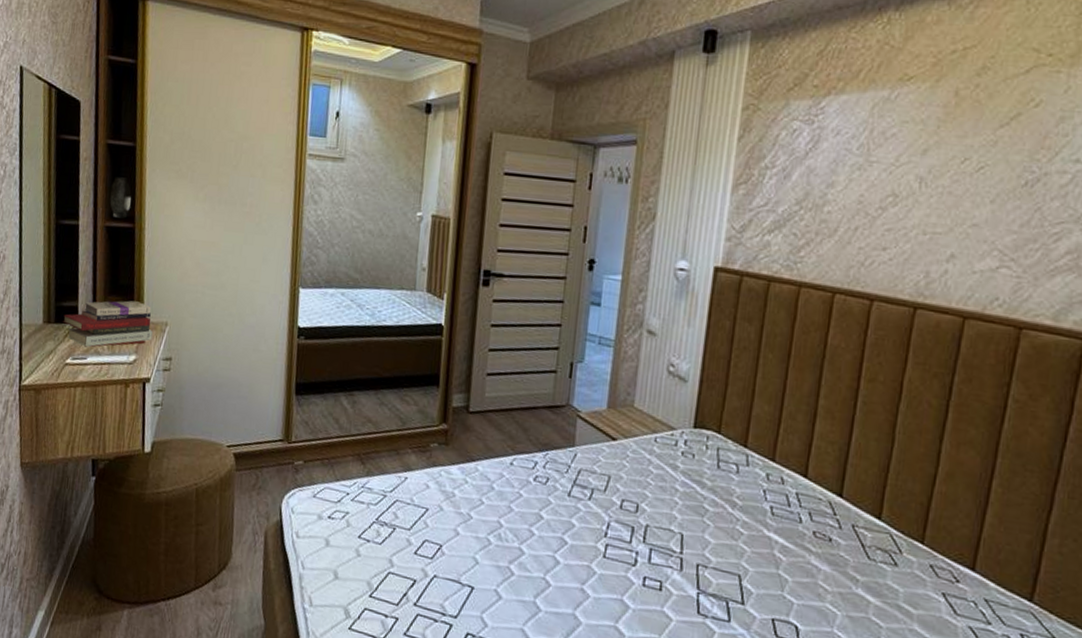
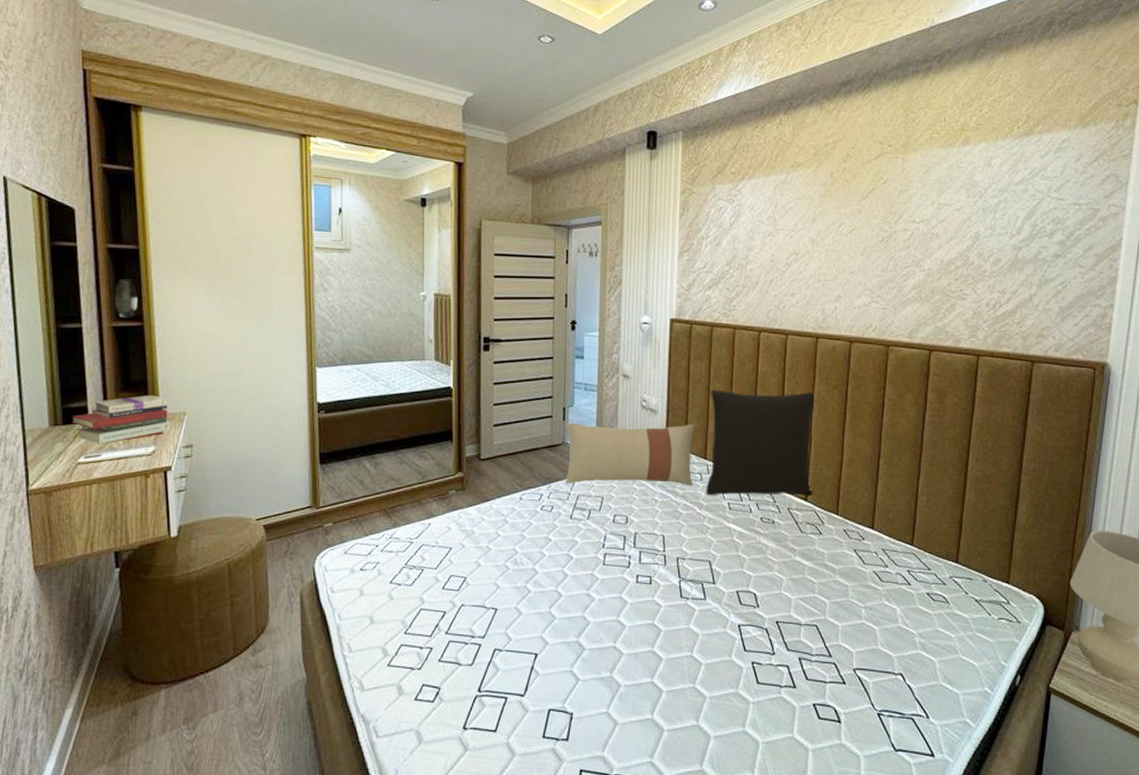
pillow: none [565,380,735,478] -> present [565,422,695,486]
pillow: none [742,360,906,515] -> present [706,389,816,497]

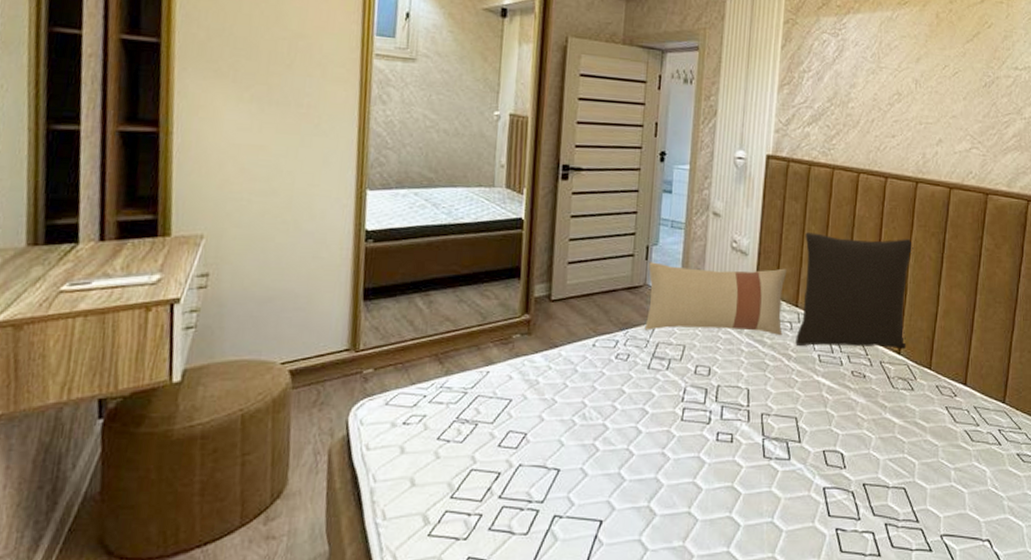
books: present [72,395,171,445] -> none [56,213,183,270]
vase: present [114,279,138,318] -> none [124,75,155,122]

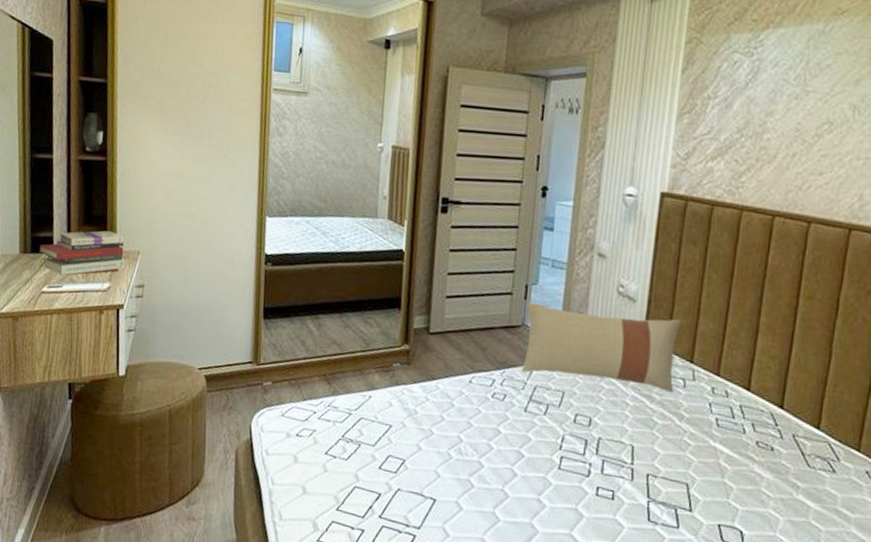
books: none [56,213,183,270] -> present [39,230,125,276]
vase: none [124,75,155,122] -> present [82,112,104,152]
pillow: present [795,232,913,350] -> none [689,281,842,425]

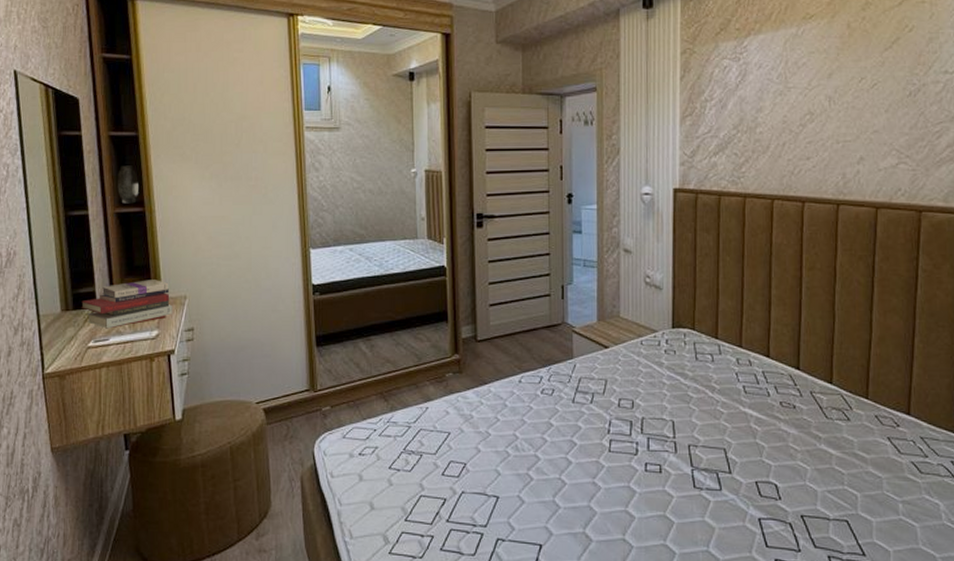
pillow: present [522,301,682,392] -> none [565,301,704,367]

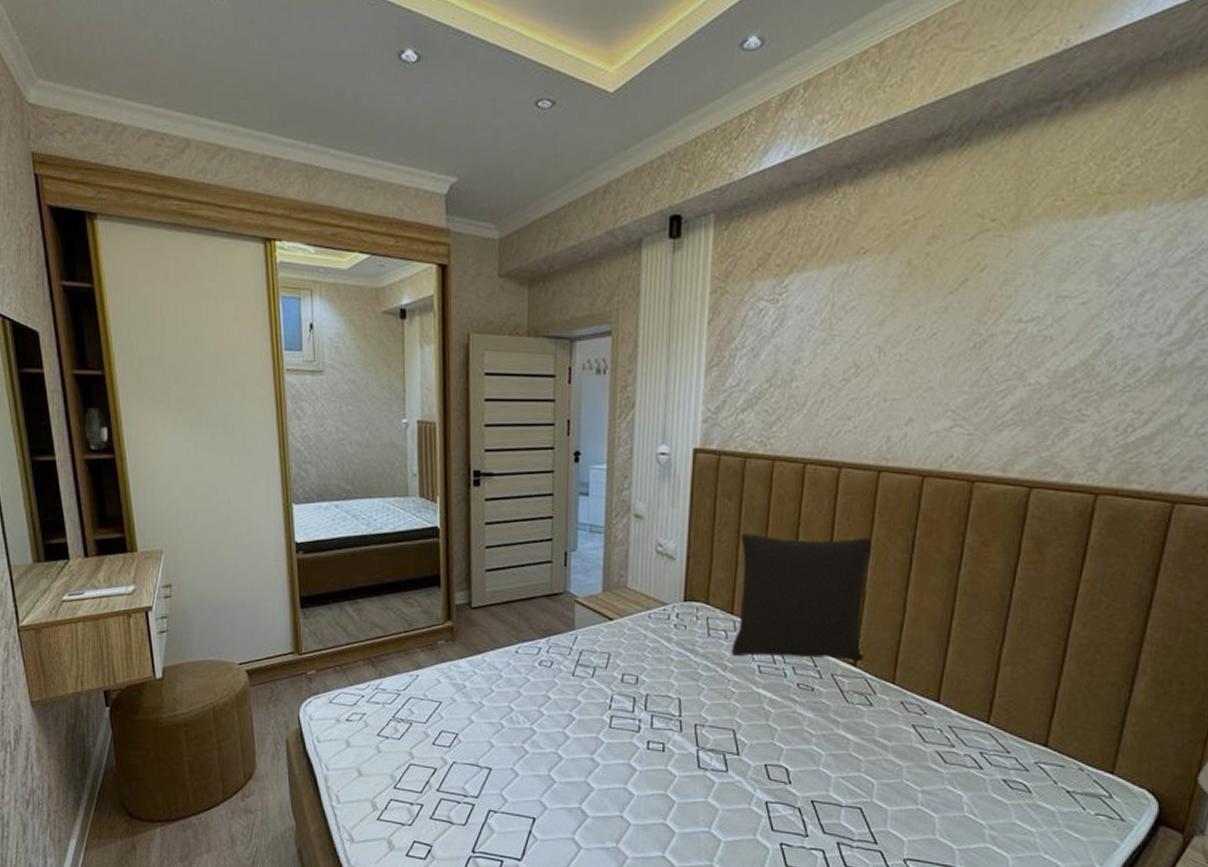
books: present [81,280,172,329] -> none [53,532,148,582]
pillow: none [718,263,839,379] -> present [731,533,874,662]

